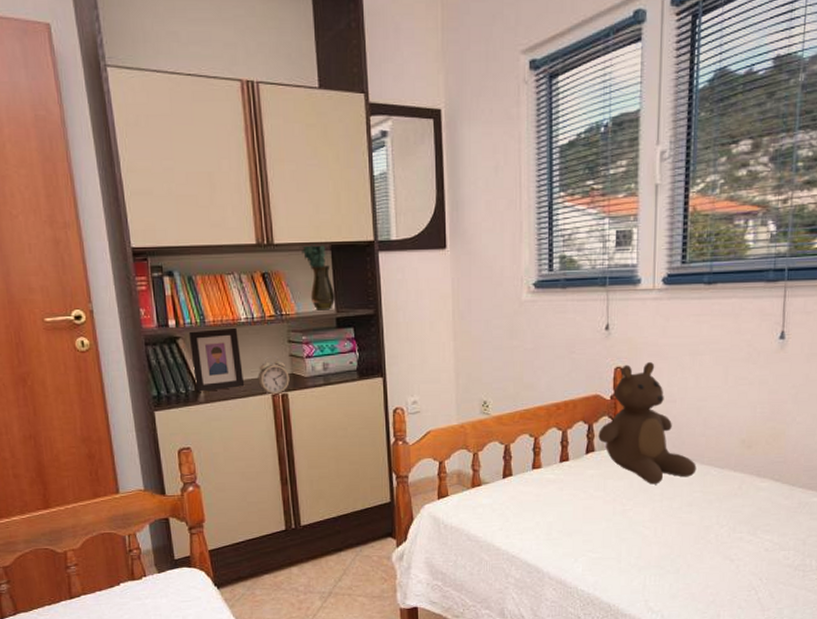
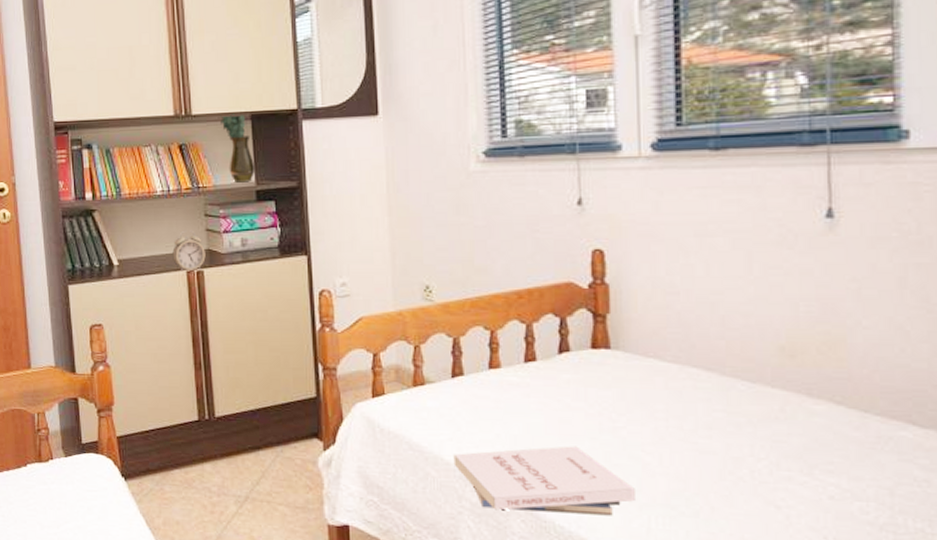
picture frame: present [188,327,245,392] -> none [104,200,159,266]
books: none [502,527,636,583] -> present [453,446,635,516]
teddy bear: present [598,361,697,485] -> none [574,243,715,398]

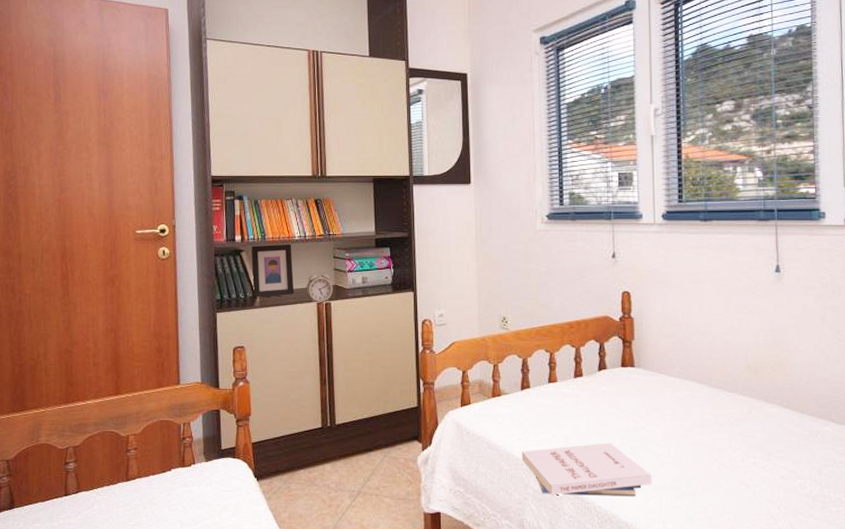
picture frame: none [104,200,159,266] -> present [251,244,295,298]
vase: present [220,114,256,183] -> none [349,177,376,232]

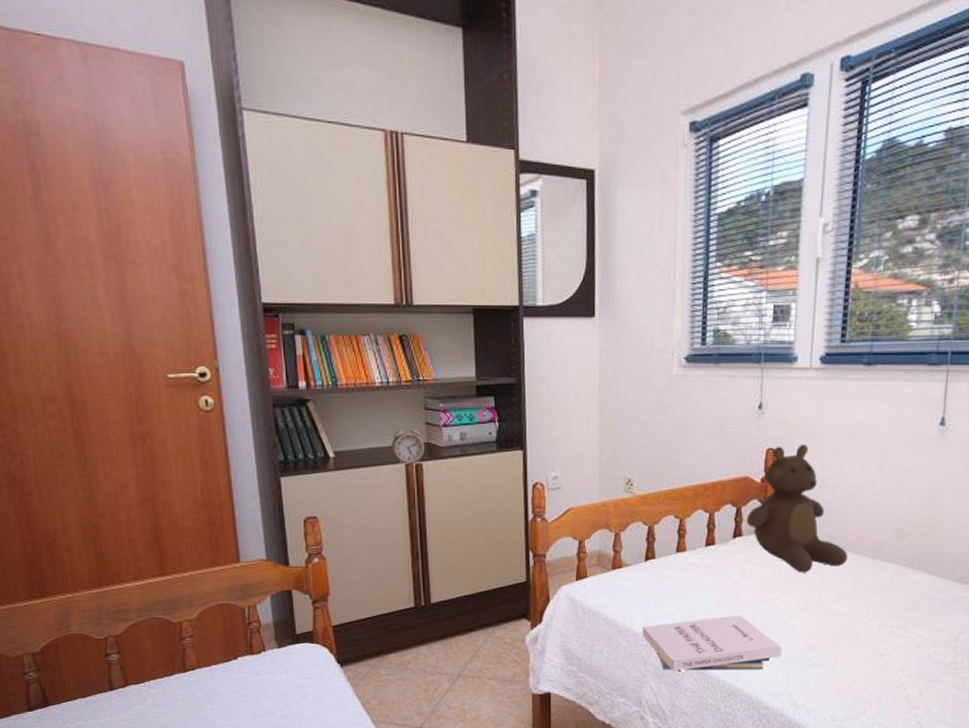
picture frame: present [251,244,295,298] -> none [319,391,377,458]
teddy bear: none [609,287,705,404] -> present [746,443,848,573]

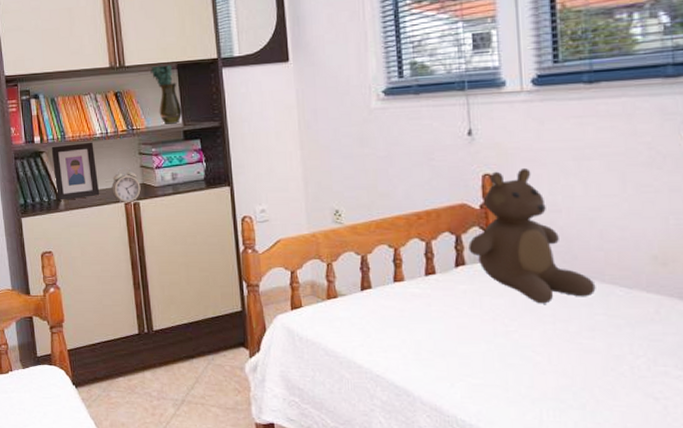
picture frame: none [319,391,377,458] -> present [51,142,100,201]
vase: none [442,306,476,377] -> present [150,64,183,124]
books: present [642,615,782,672] -> none [365,348,528,410]

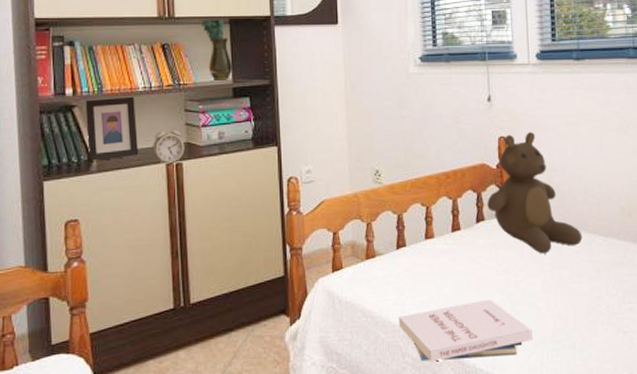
books: none [365,348,528,410] -> present [398,299,532,362]

